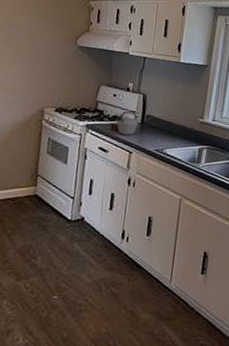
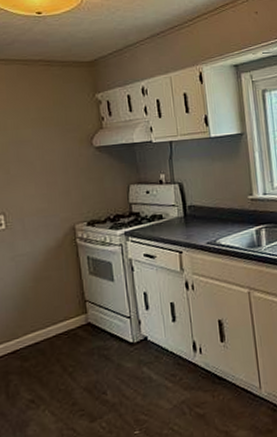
kettle: present [110,111,139,136] -> none [151,206,182,234]

